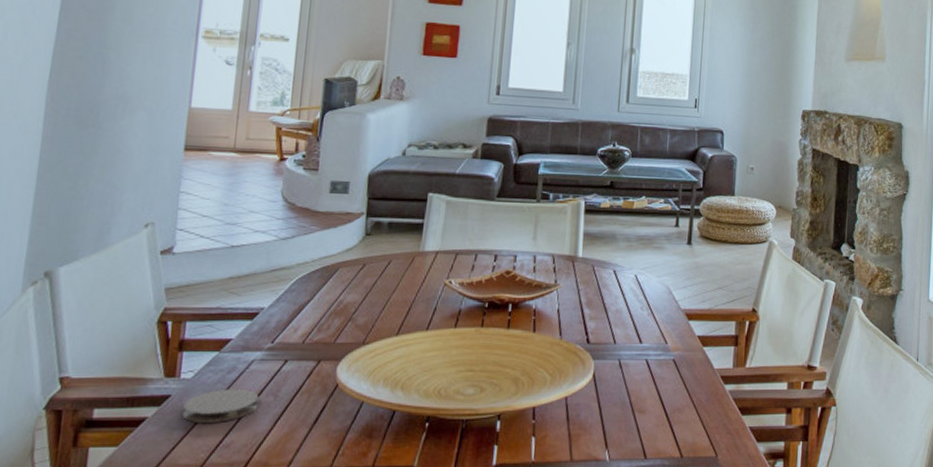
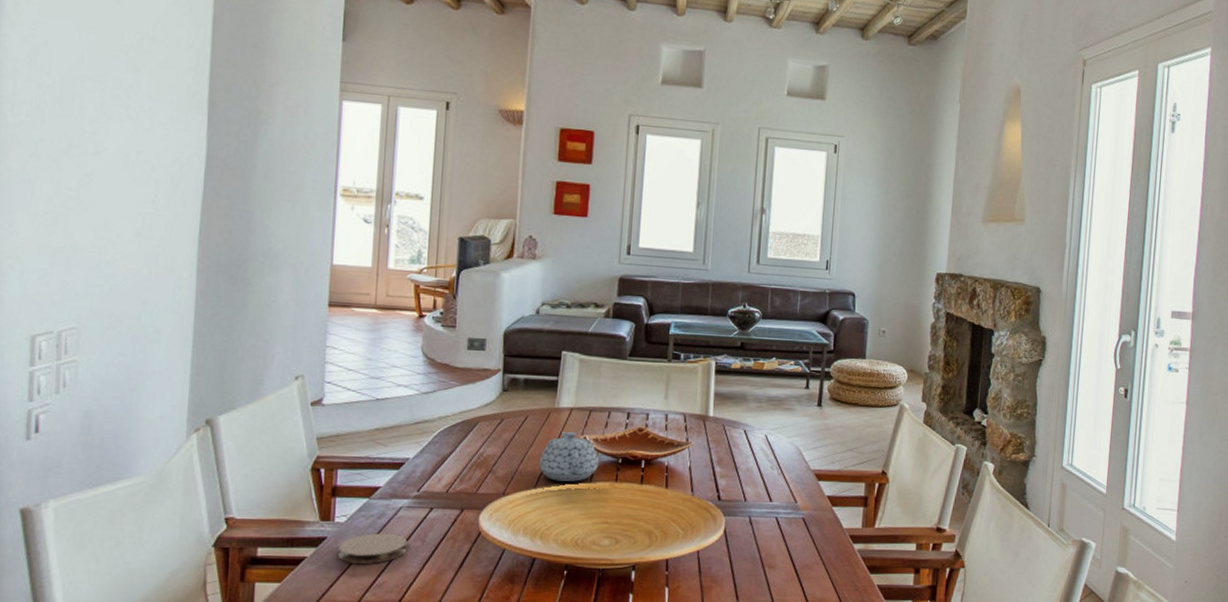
teapot: none [401,276,464,328] -> present [539,432,598,482]

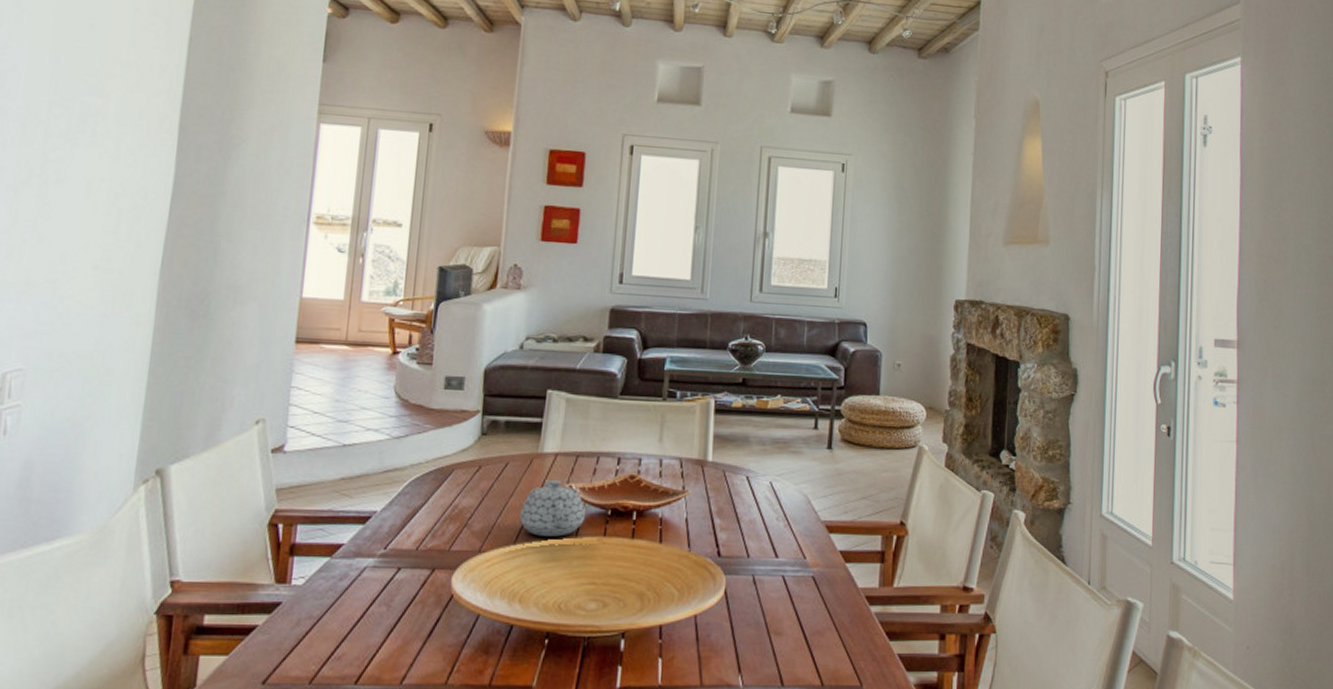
coaster: present [337,533,408,564] -> none [292,597,372,633]

